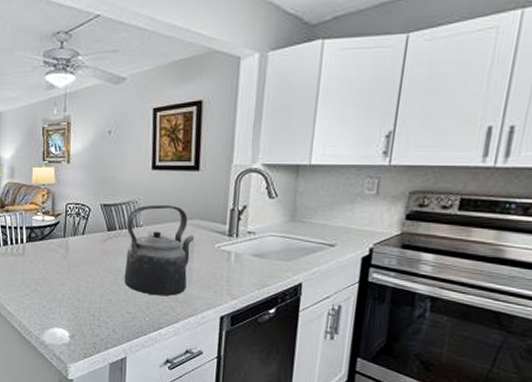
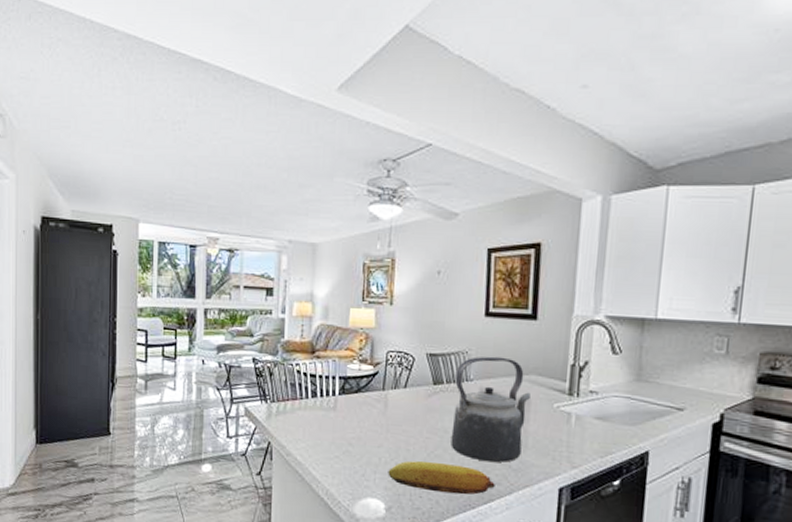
fruit: none [71,296,164,324] -> present [388,461,495,495]

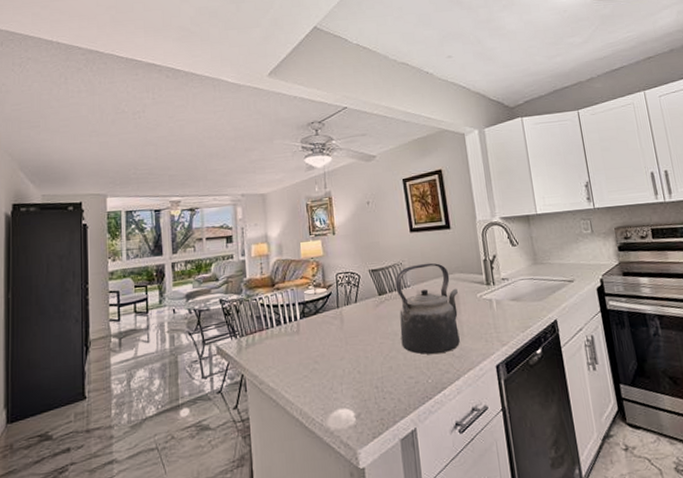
fruit: present [388,461,495,495] -> none [352,362,445,392]

